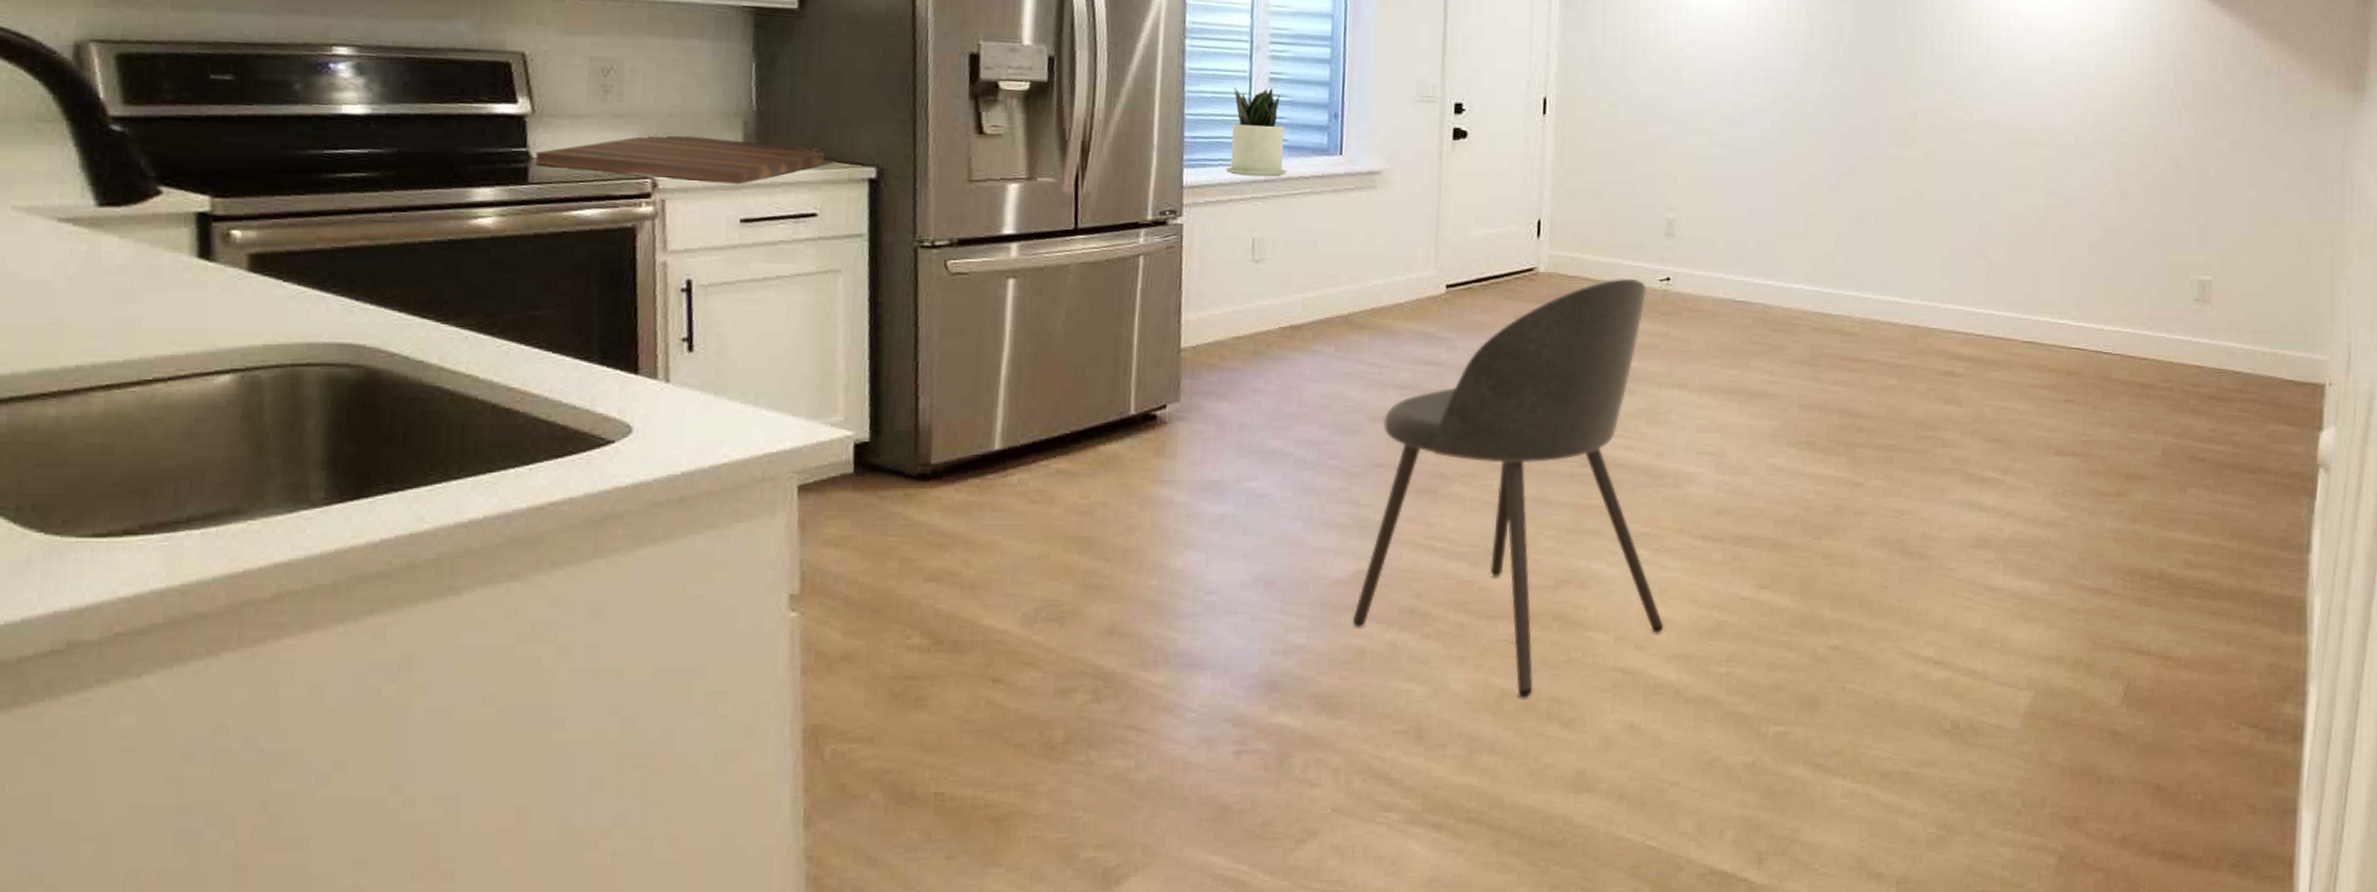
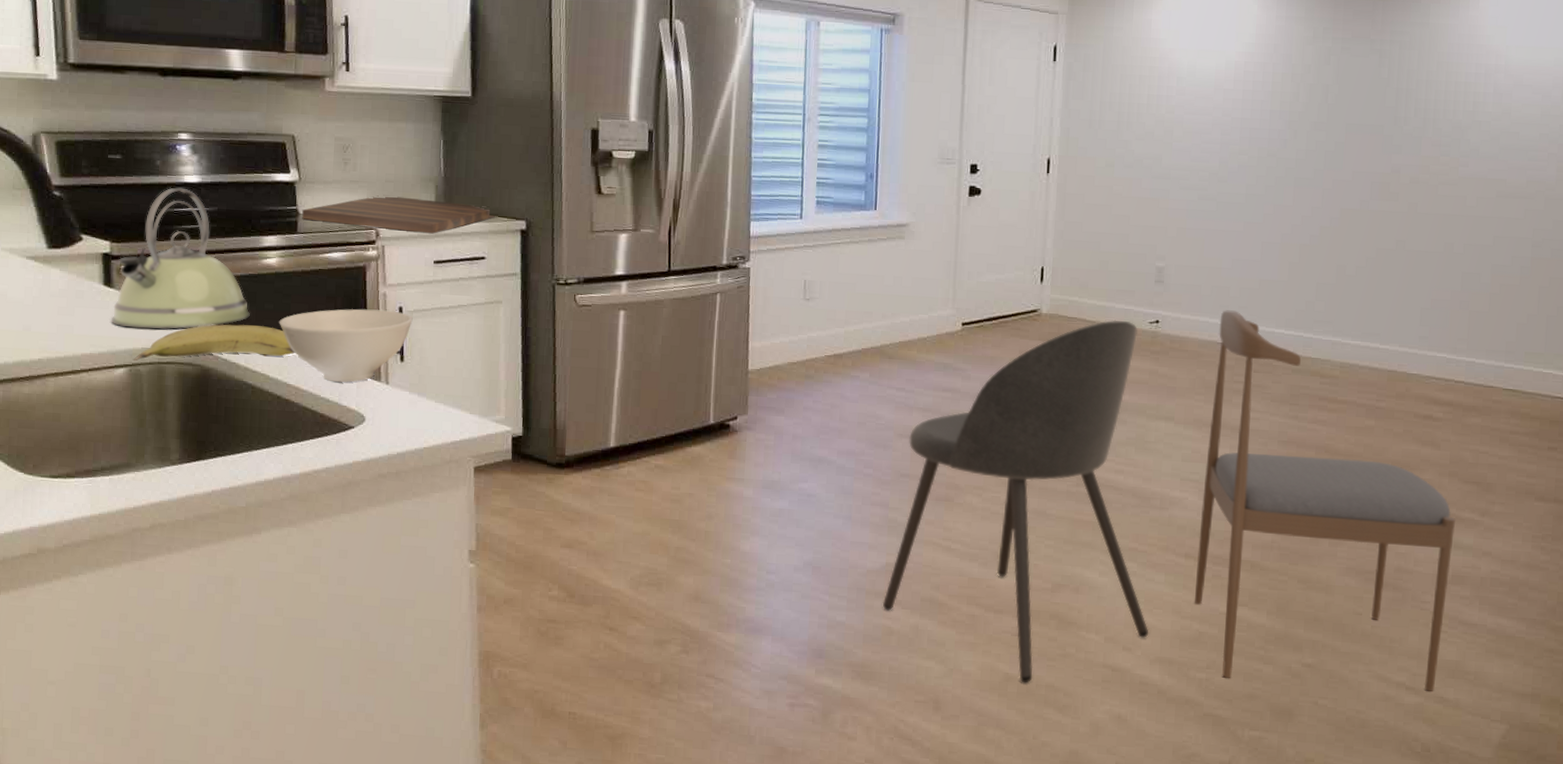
kettle: none [209,120,449,318] -> present [111,187,250,329]
fruit: none [247,308,521,364] -> present [133,324,295,361]
bowl: none [496,283,708,383] -> present [279,309,413,383]
planter: present [1225,87,1287,177] -> none [783,153,832,229]
dining chair: none [1712,265,1979,670] -> present [1194,310,1455,691]

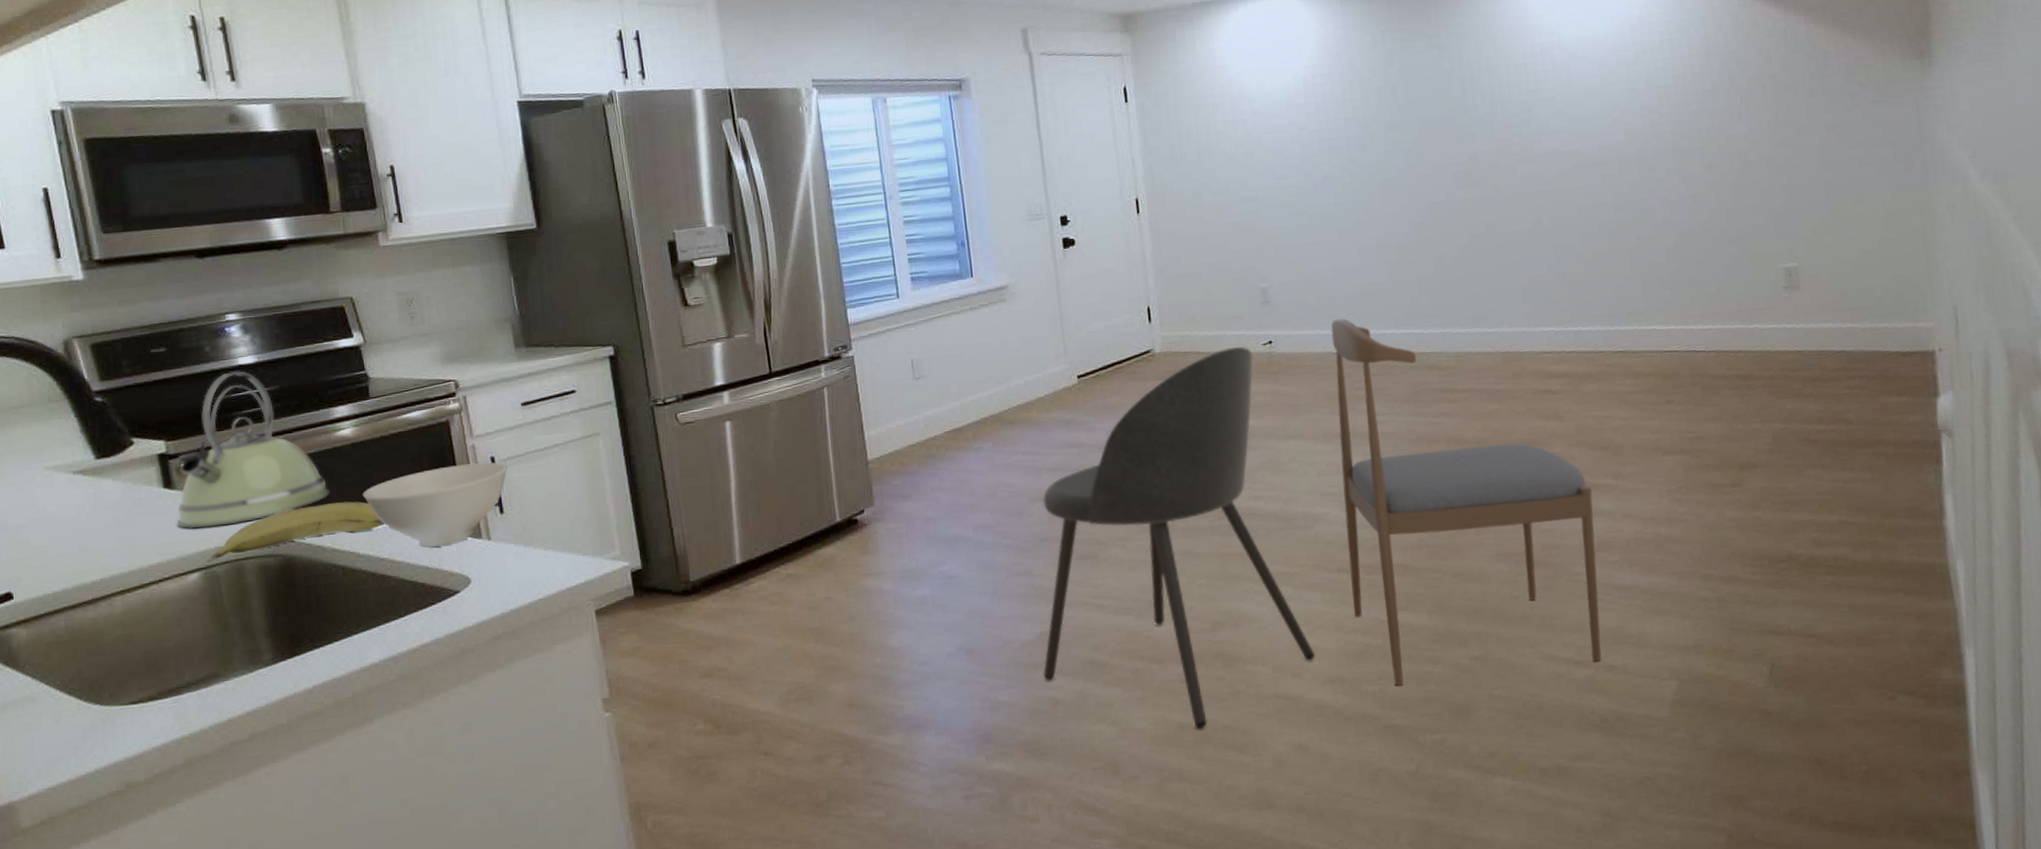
cutting board: present [302,195,496,234] -> none [372,338,581,383]

